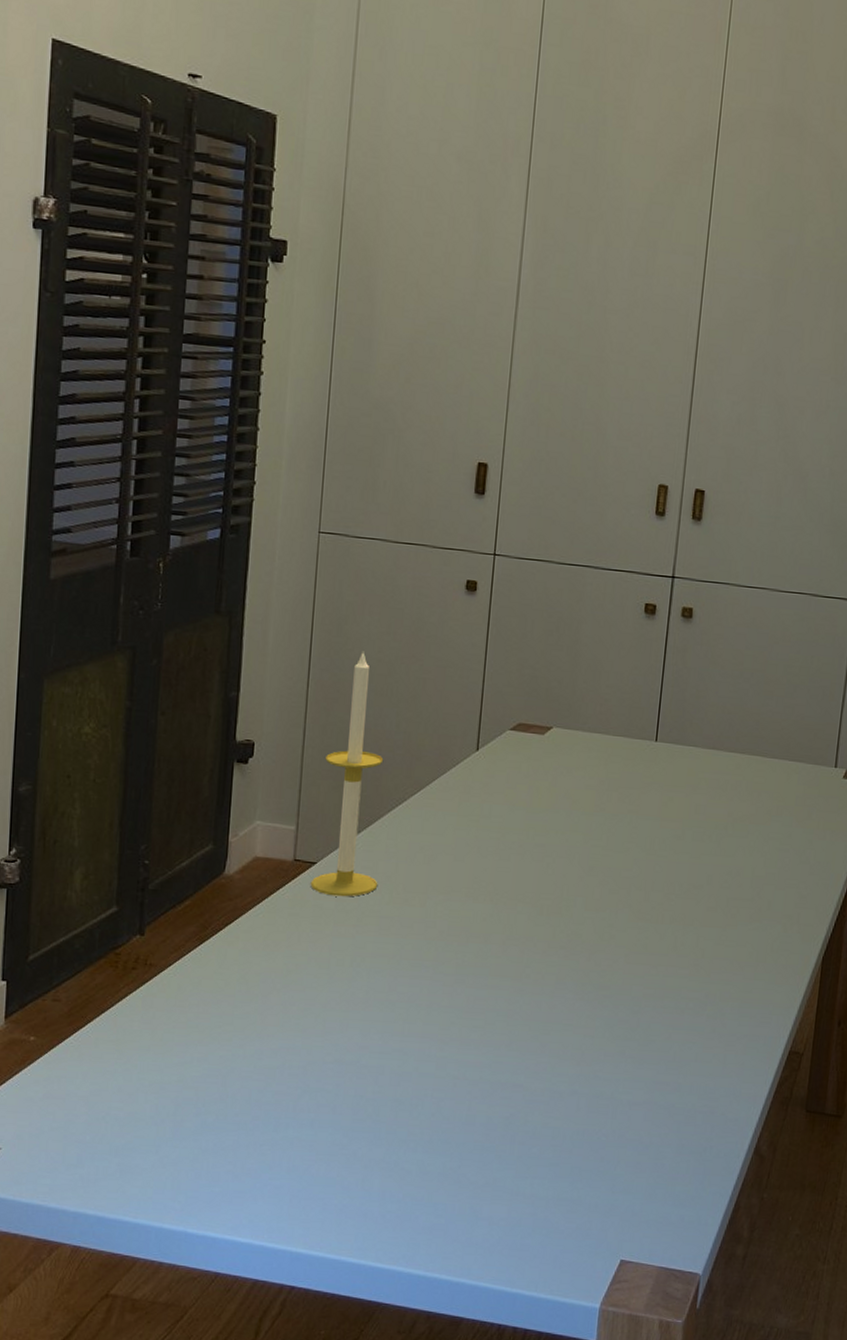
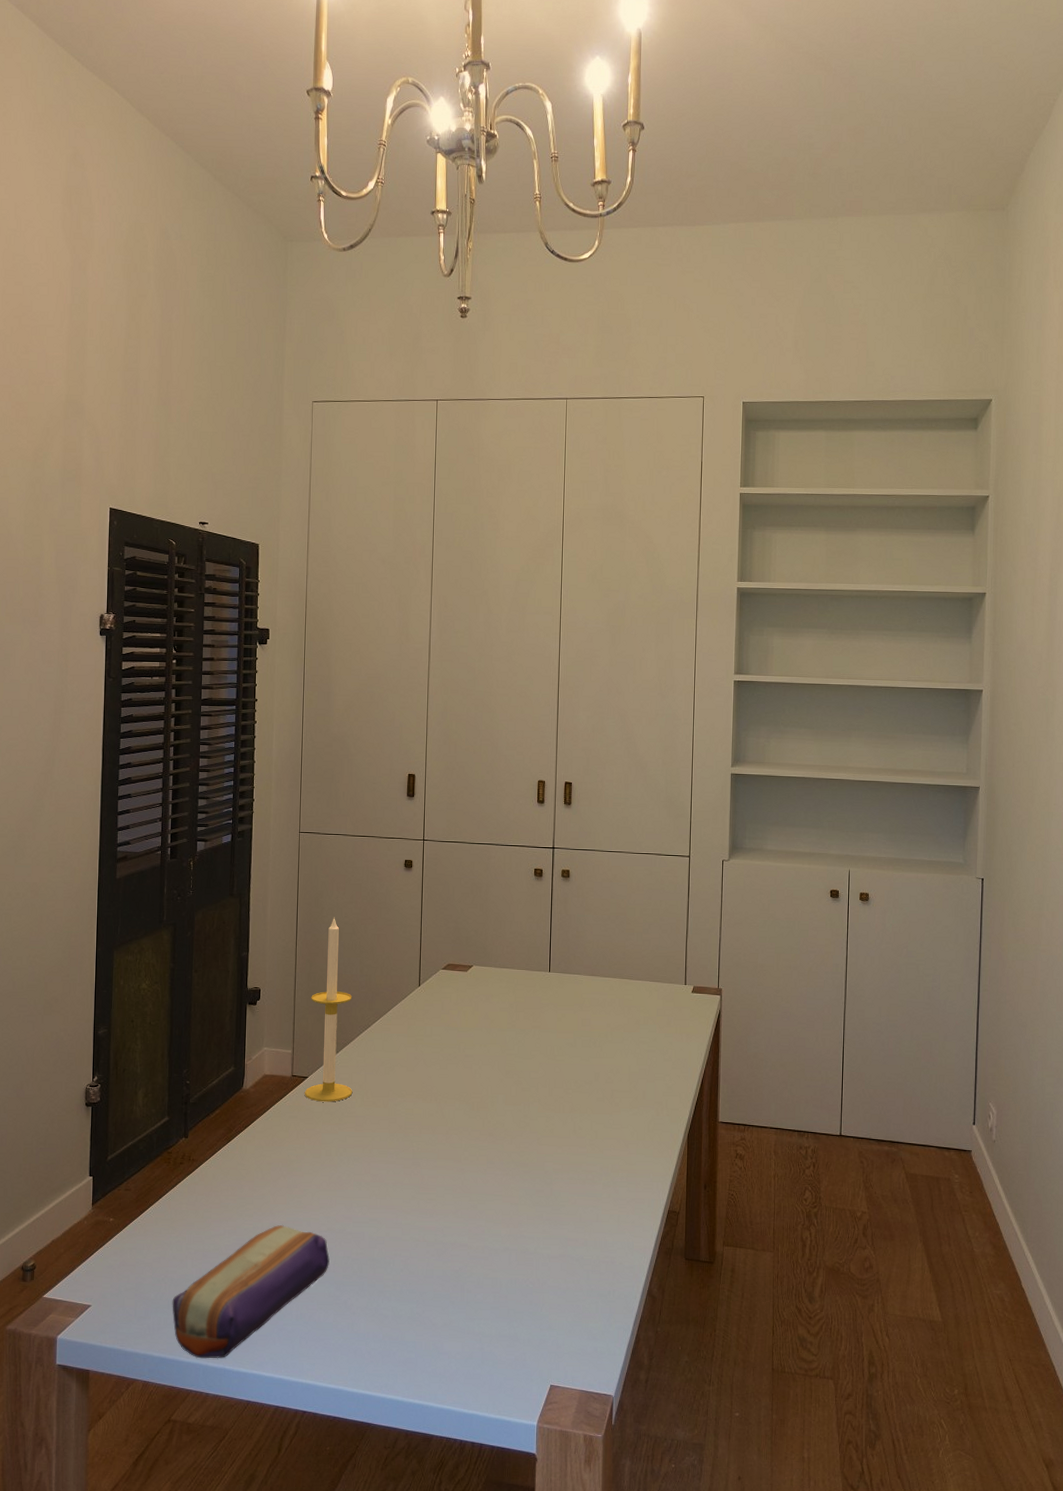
pencil case: none [115,1052,336,1219] -> present [172,1224,330,1359]

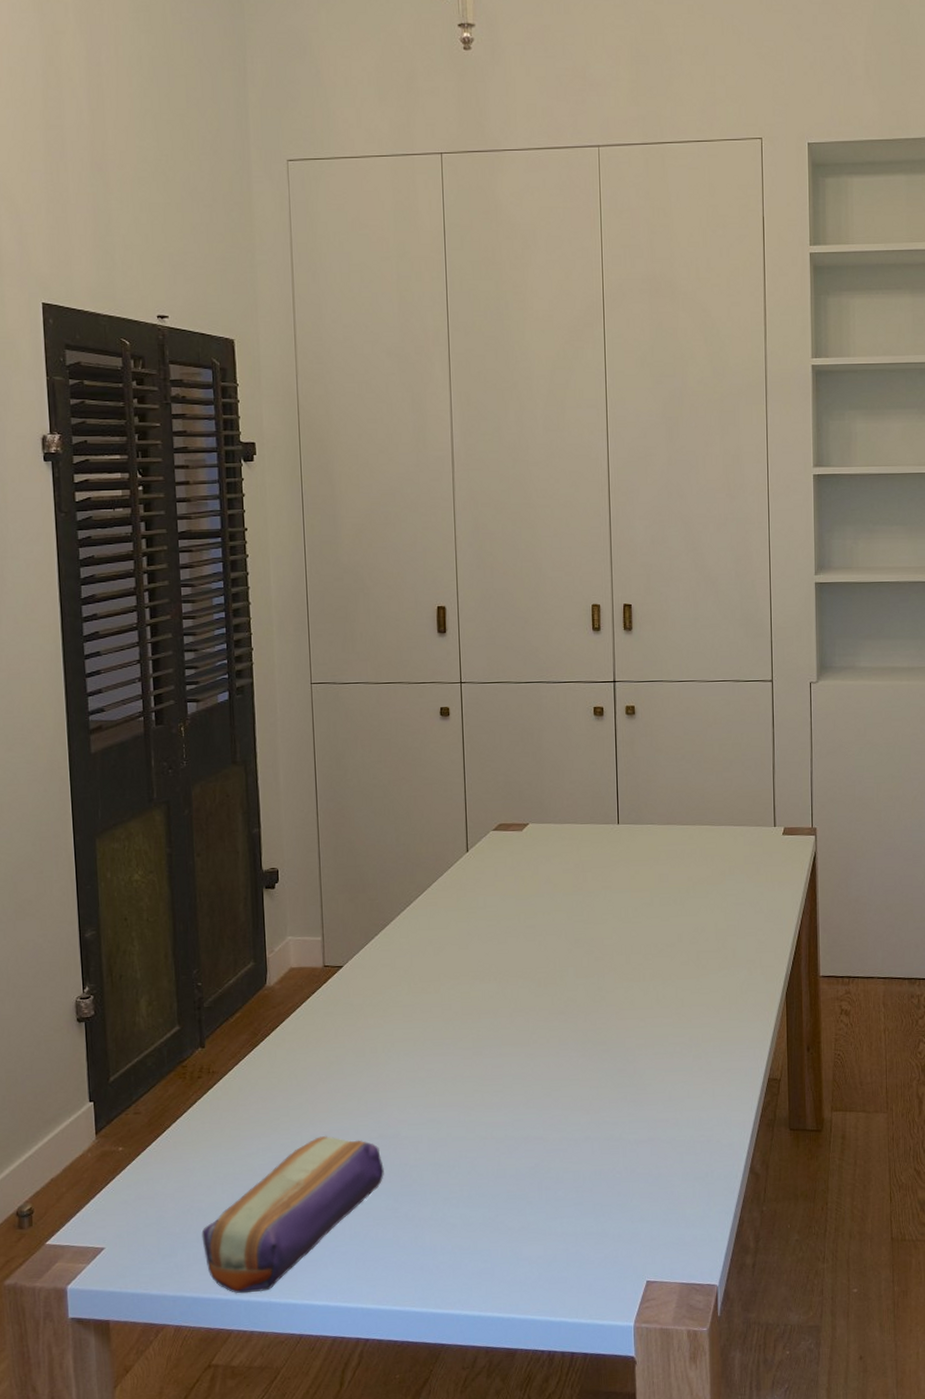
candle: present [304,917,353,1102] -> none [340,779,398,993]

